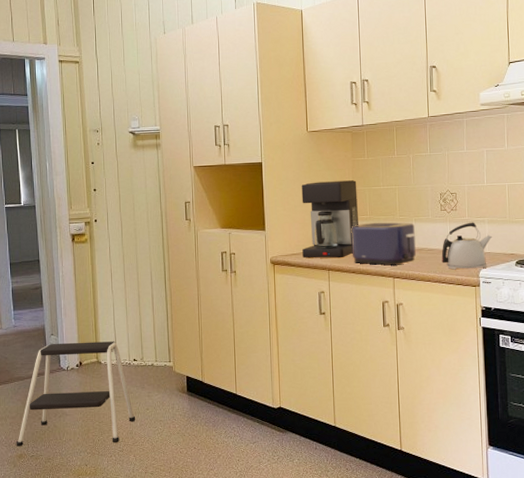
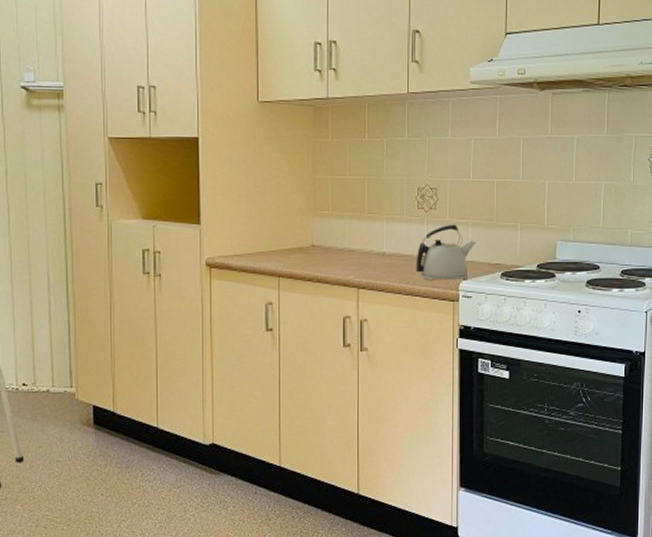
coffee maker: present [301,180,358,259] -> none [247,166,318,263]
toaster: present [351,222,416,266] -> none [308,219,386,273]

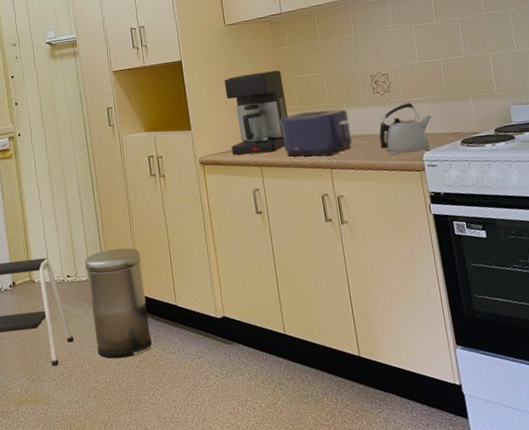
pedal bin: none [48,357,122,485] -> present [85,248,152,359]
coffee maker: none [247,166,318,263] -> present [224,70,288,156]
toaster: none [308,219,386,273] -> present [280,108,352,157]

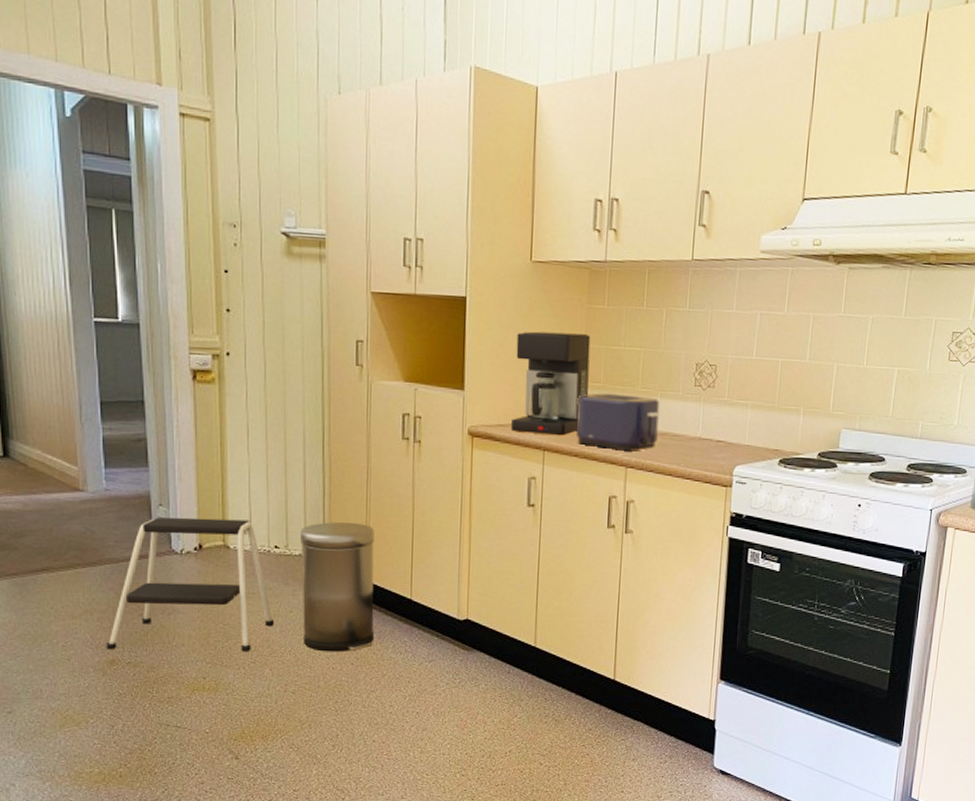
kettle: present [379,102,433,156] -> none [688,404,755,466]

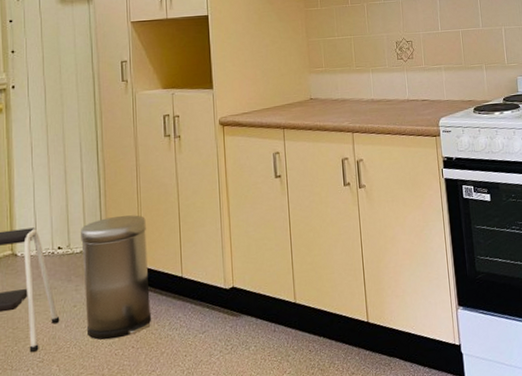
coffee maker: present [511,331,591,436] -> none [251,31,314,117]
toaster: present [575,392,660,452] -> none [306,73,374,120]

